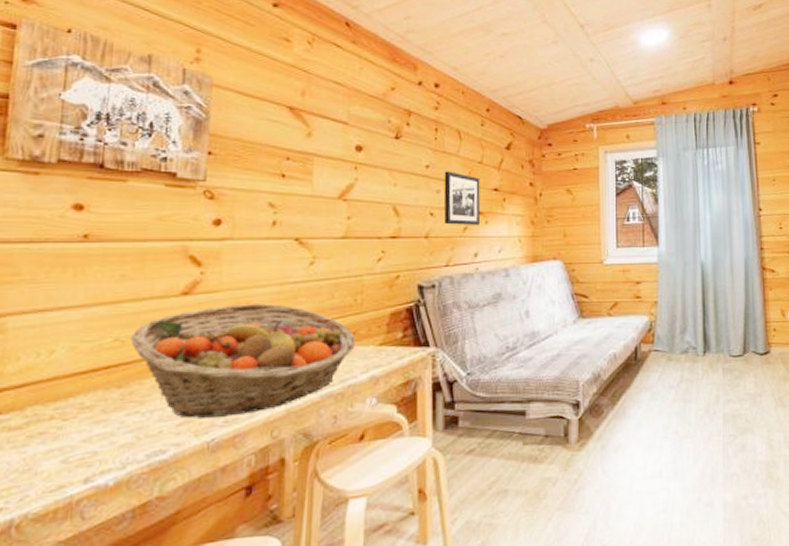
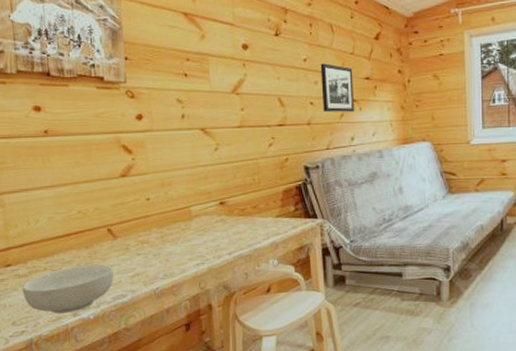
cereal bowl: none [10,409,153,481] -> present [22,264,114,314]
fruit basket: present [130,302,355,419] -> none [89,182,257,272]

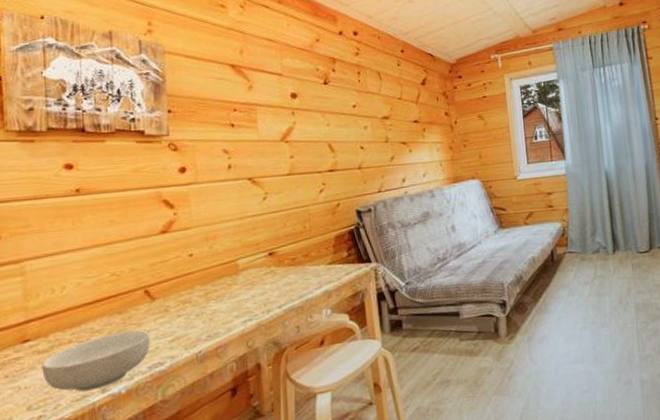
picture frame: present [320,63,354,113] -> none [369,109,404,156]

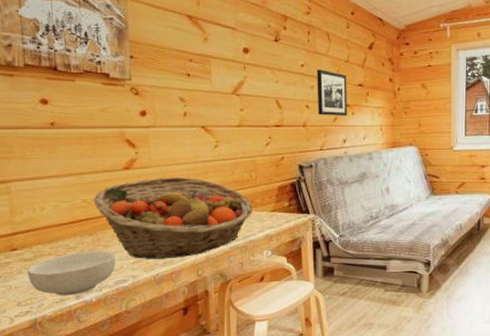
fruit basket: none [123,235,308,335] -> present [93,176,253,259]
picture frame: none [369,109,404,156] -> present [317,69,347,116]

